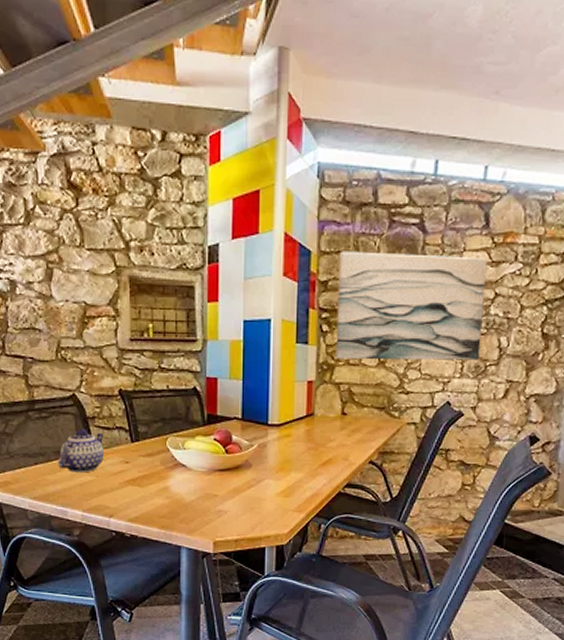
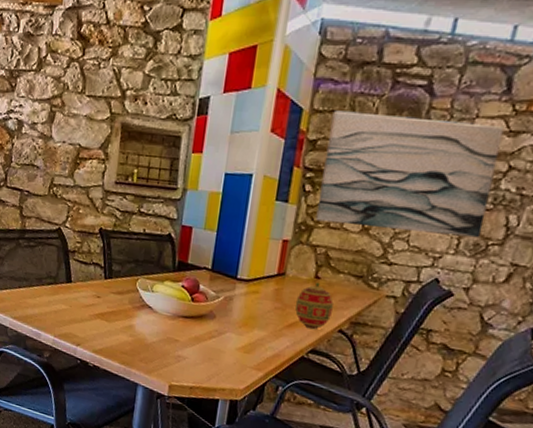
teapot: present [58,429,105,473] -> none [38,260,82,302]
decorative egg: none [326,418,363,465] -> present [295,282,334,330]

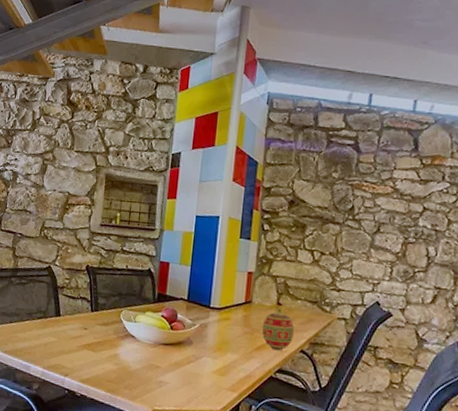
wall art: present [315,110,505,238] -> none [274,164,416,267]

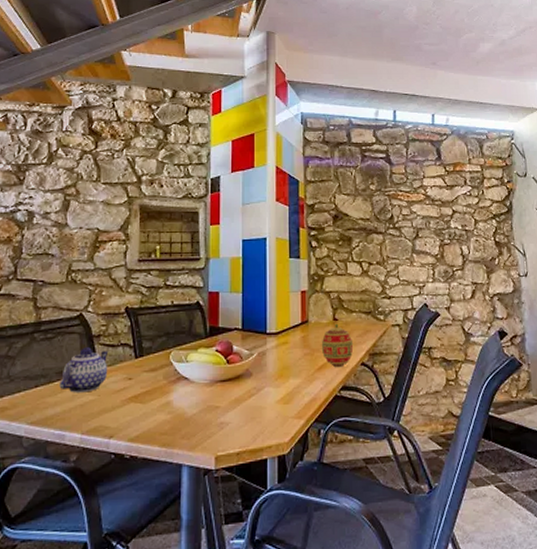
teapot: none [28,295,70,335] -> present [59,347,109,393]

